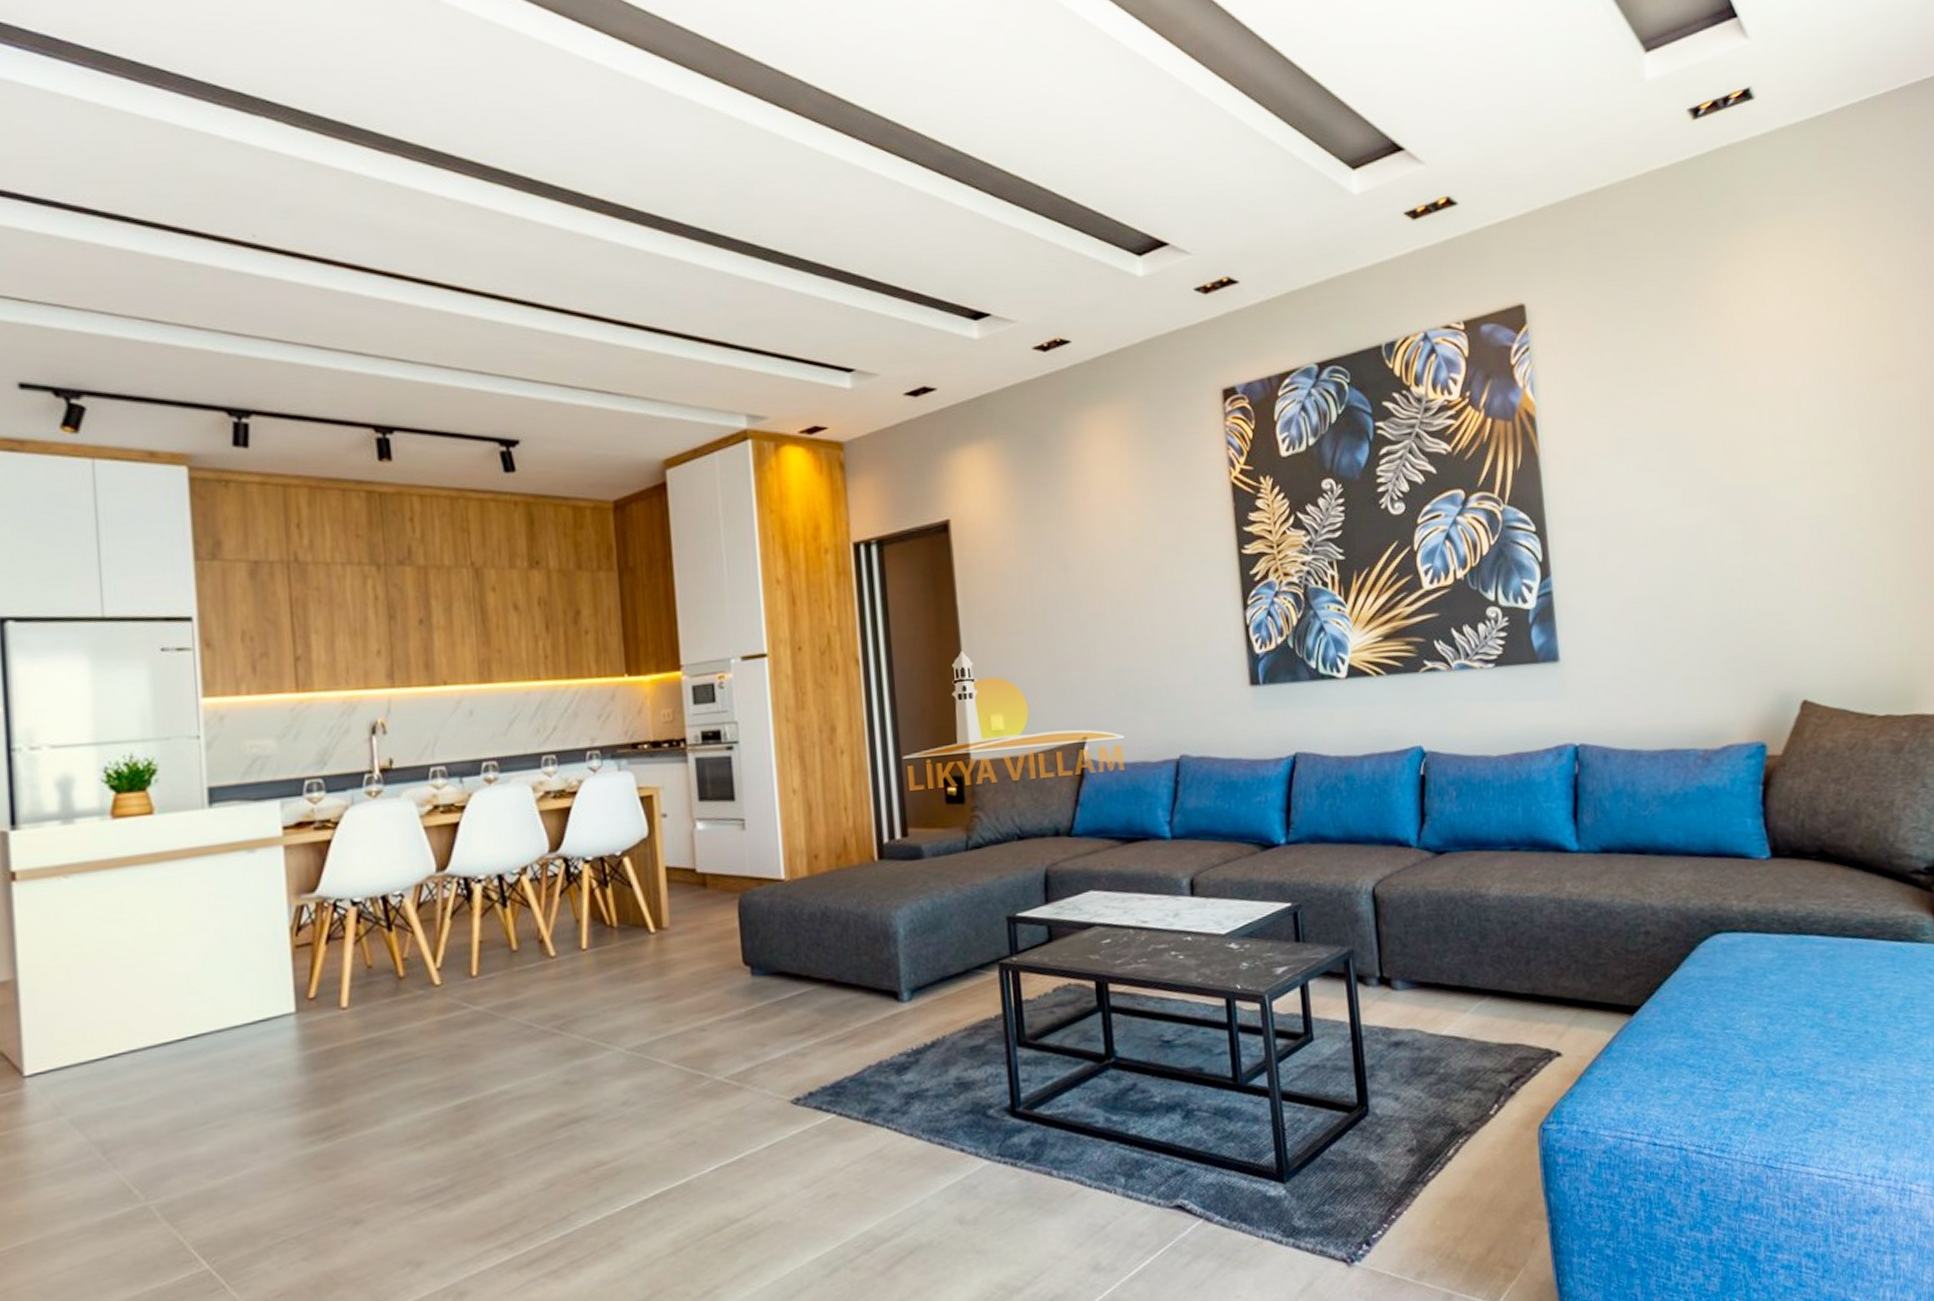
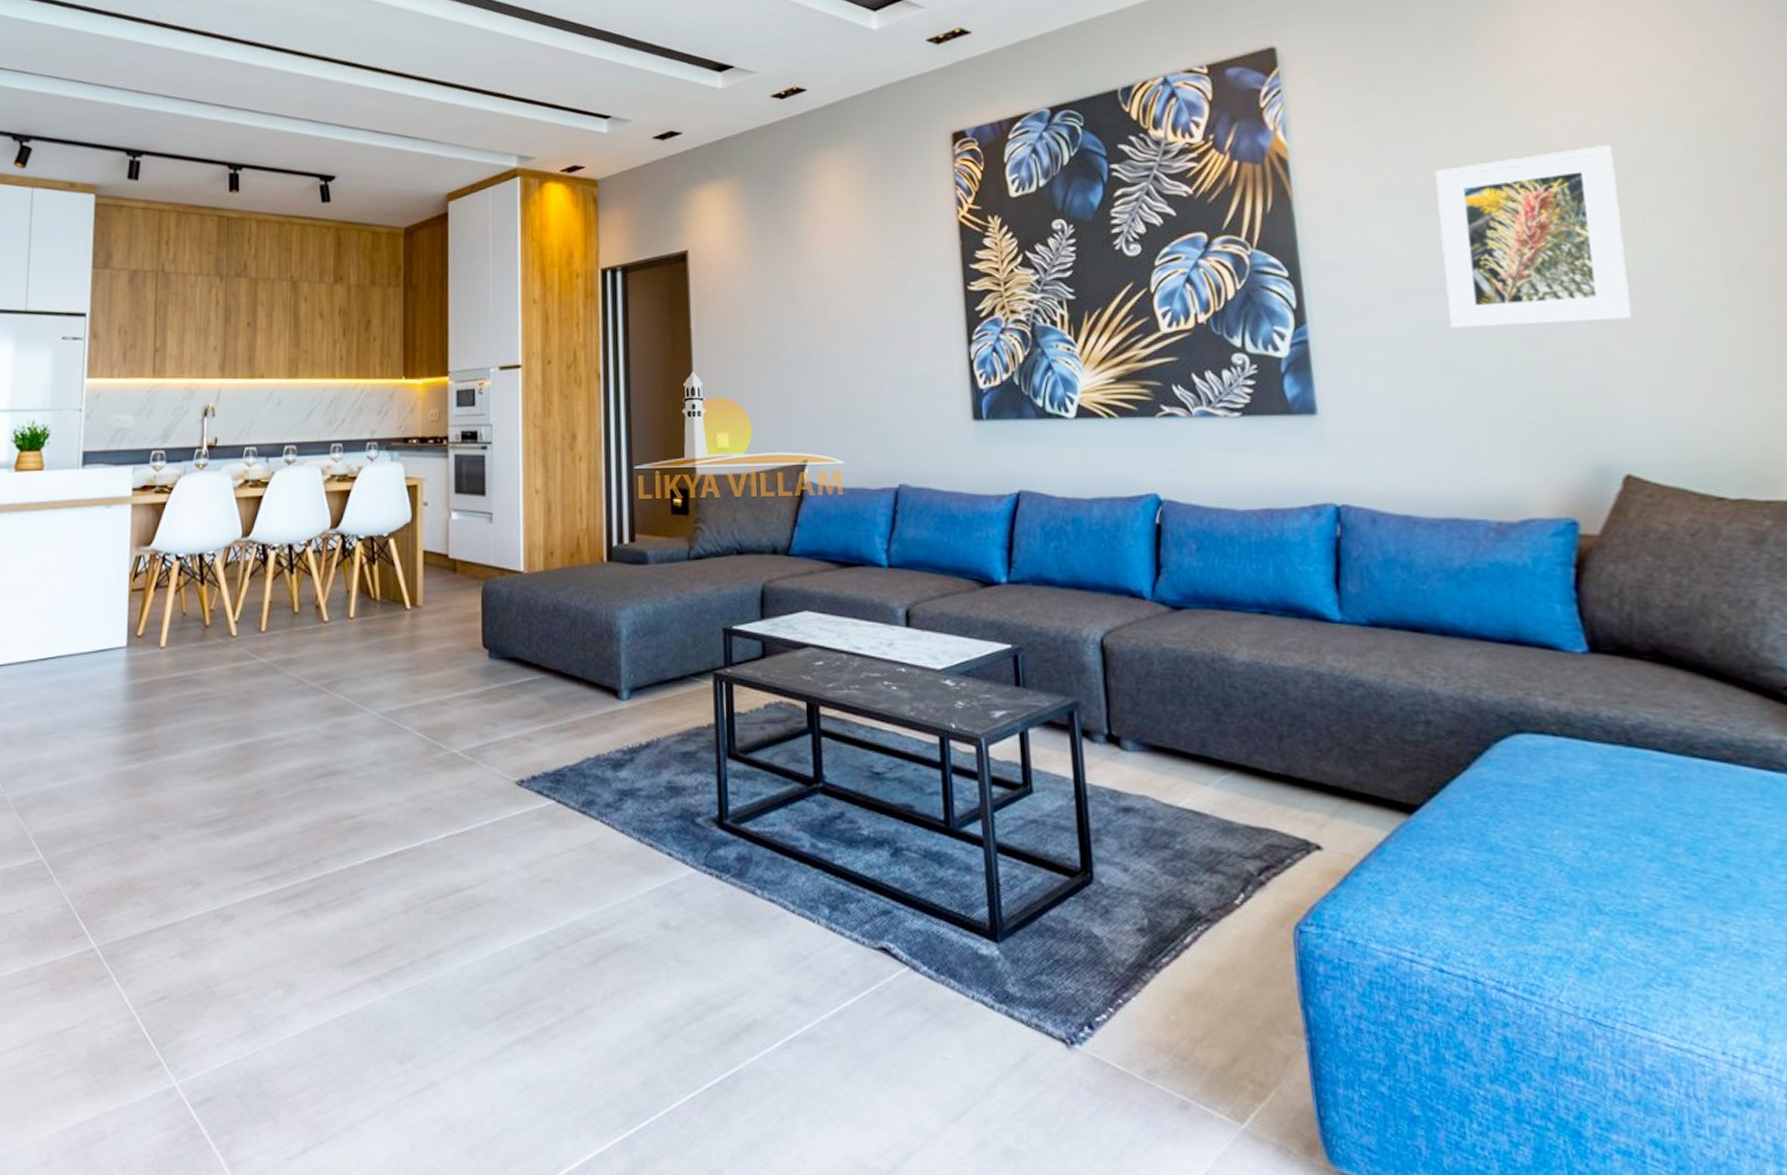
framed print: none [1659,402,1811,576] -> present [1435,145,1632,329]

